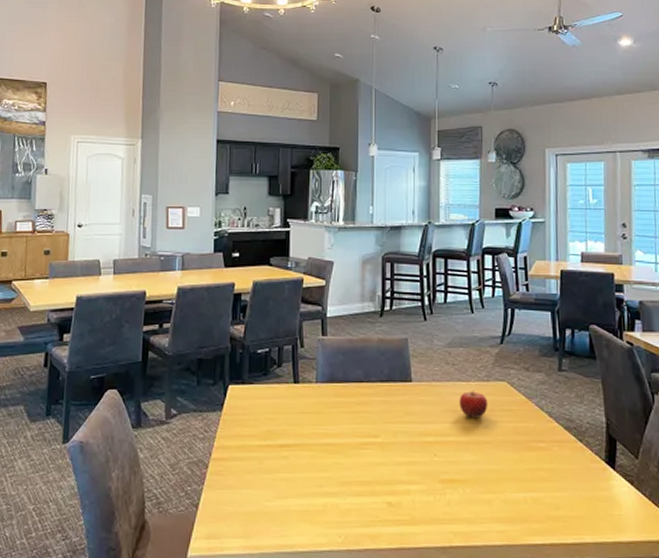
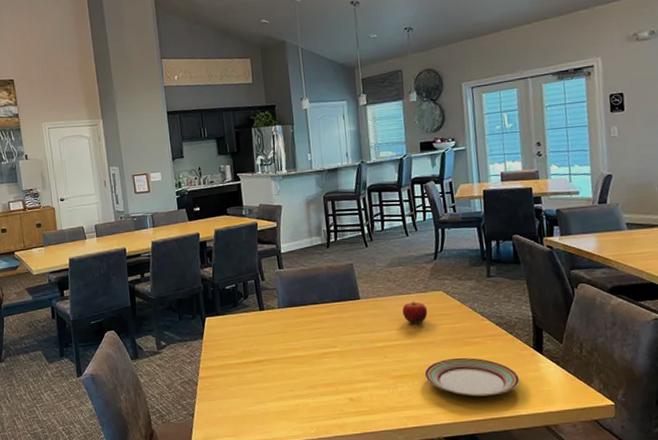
plate: none [478,464,588,515] -> present [424,357,520,397]

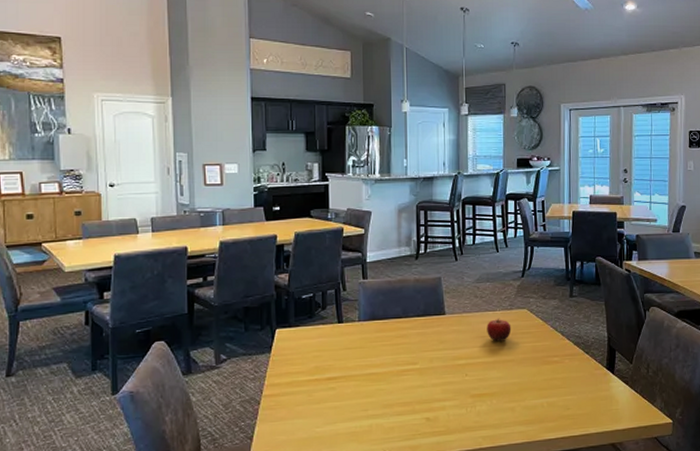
plate: present [424,357,520,397] -> none [503,376,592,416]

